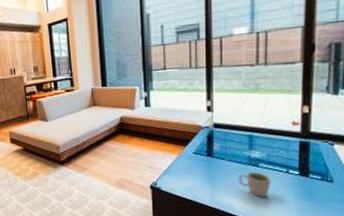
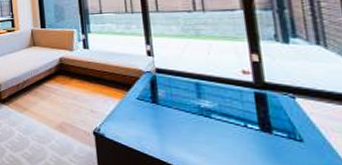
mug: present [238,171,271,197] -> none [189,123,228,154]

